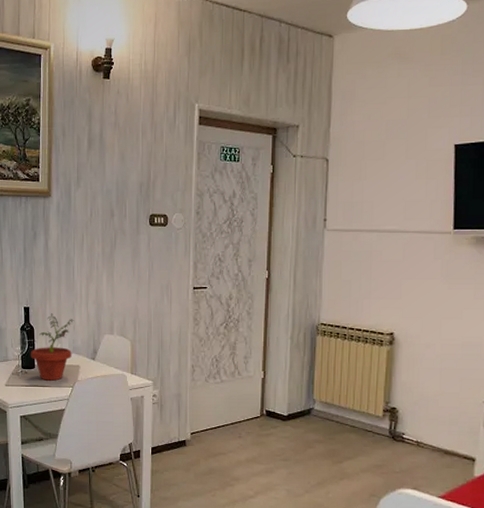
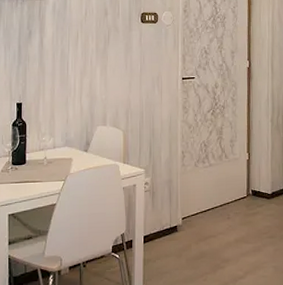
potted plant: present [30,313,75,381] -> none [21,108,68,176]

